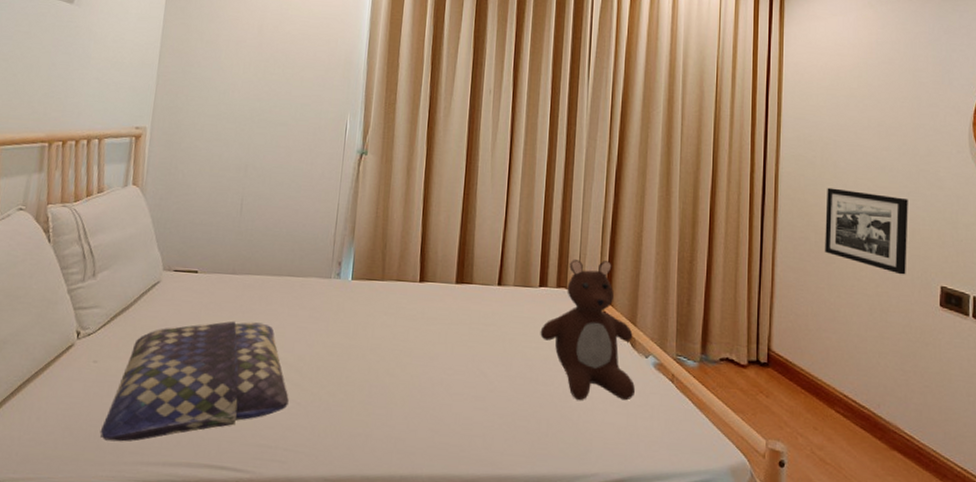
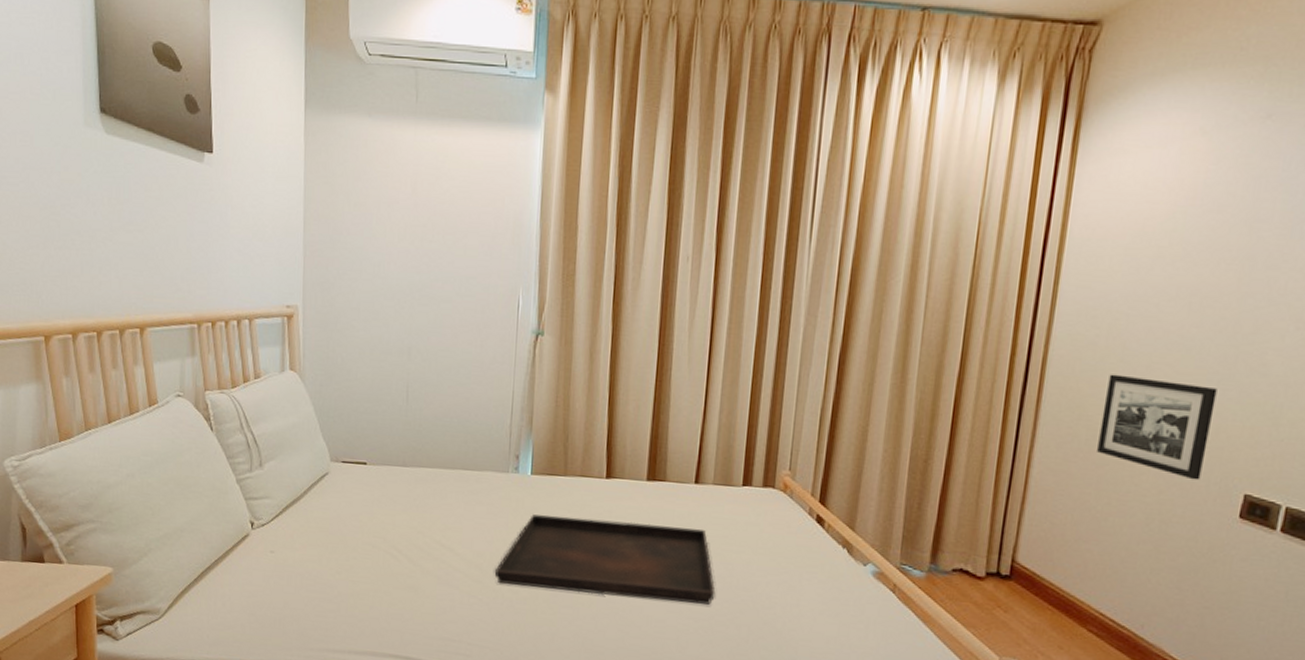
cushion: present [100,320,289,442] -> none [284,514,470,630]
serving tray: none [314,318,518,400] -> present [495,514,716,605]
teddy bear: present [540,260,635,401] -> none [742,456,851,610]

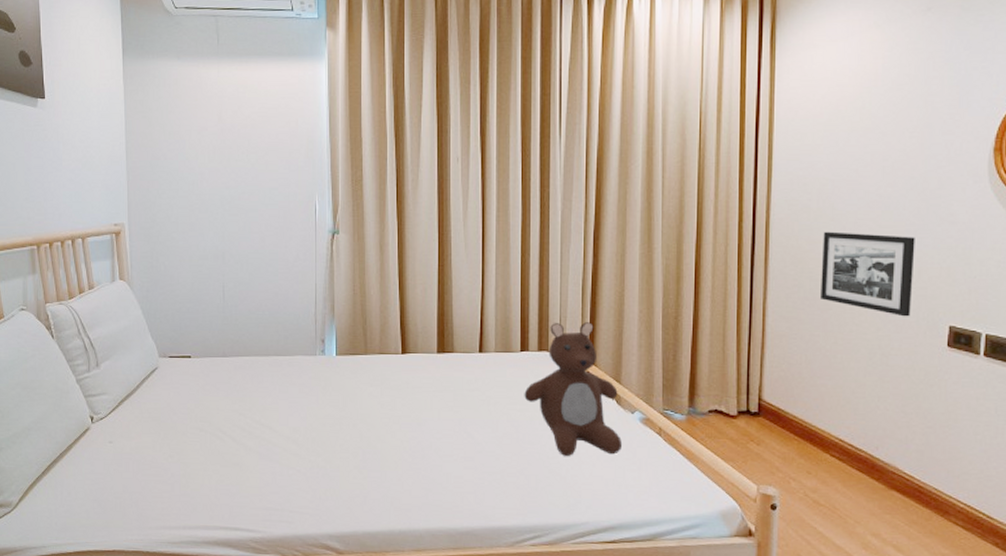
serving tray: present [495,514,716,605] -> none [310,390,505,460]
teddy bear: none [742,456,851,610] -> present [524,322,622,456]

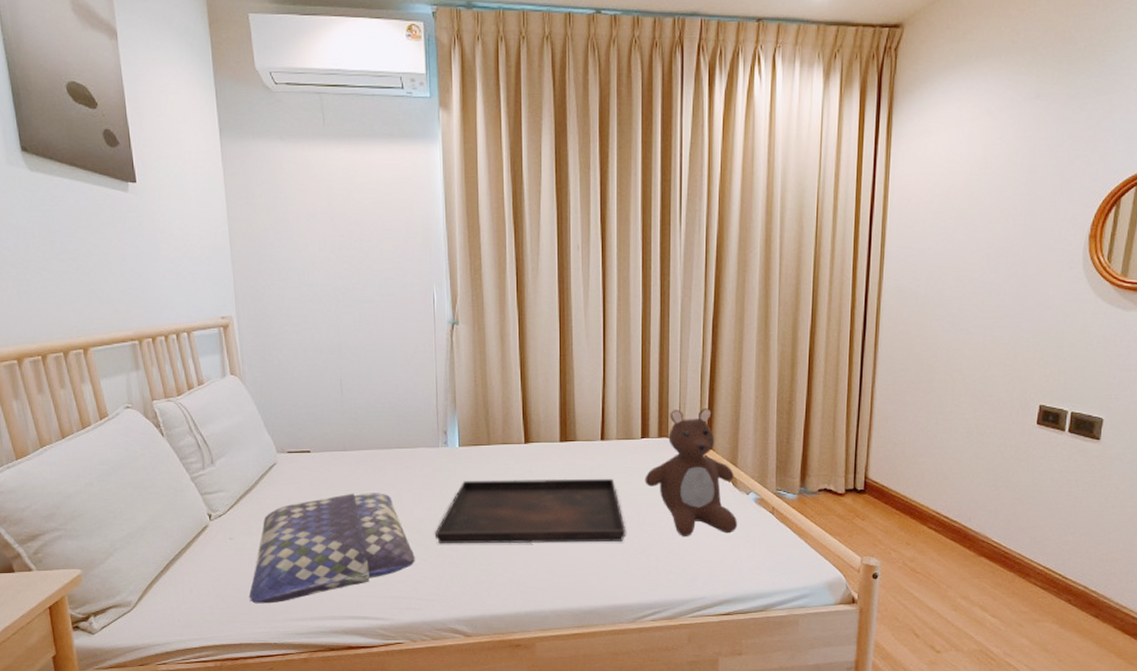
cushion: none [124,399,289,510] -> present [248,493,415,604]
serving tray: none [310,390,505,460] -> present [435,478,626,544]
picture frame: present [821,231,915,317] -> none [925,317,1014,397]

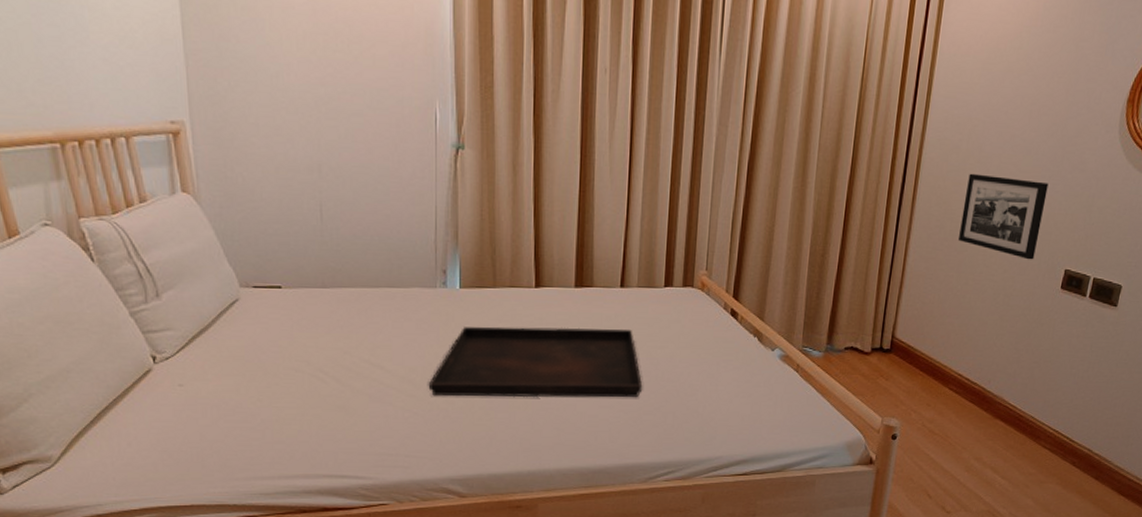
cushion: present [248,493,415,604] -> none [202,336,404,460]
teddy bear: present [645,408,737,536] -> none [665,258,760,393]
picture frame: none [925,317,1014,397] -> present [958,173,1049,260]

